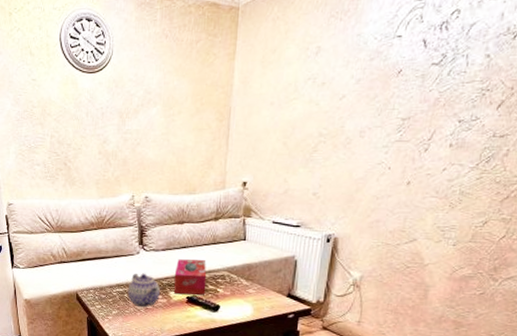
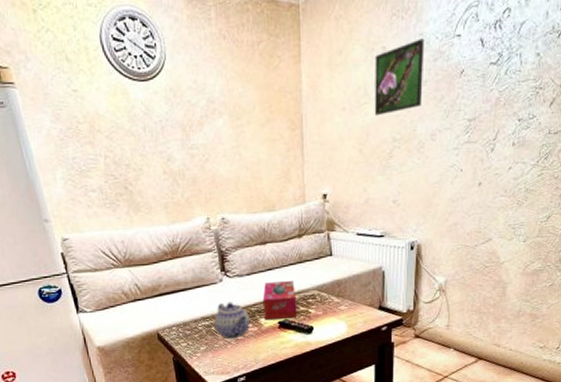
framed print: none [302,39,362,111] -> present [374,38,425,116]

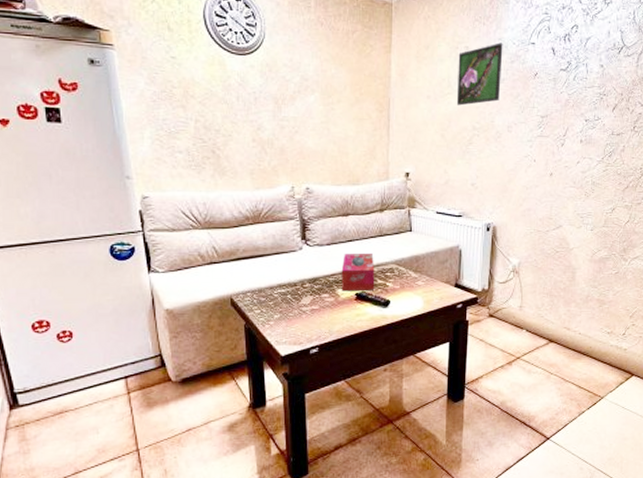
teapot: present [214,302,251,339] -> none [290,271,328,309]

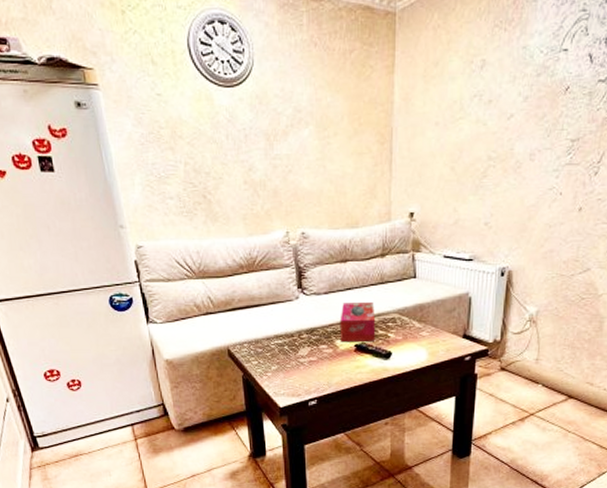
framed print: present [456,42,503,106] -> none [469,52,528,132]

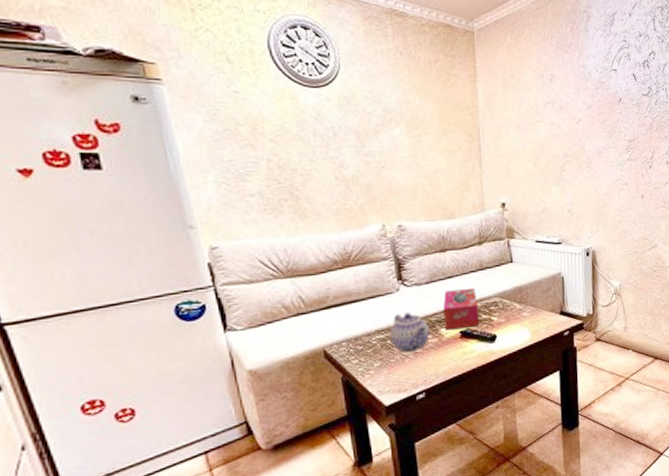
teapot: none [287,321,326,360] -> present [389,312,430,353]

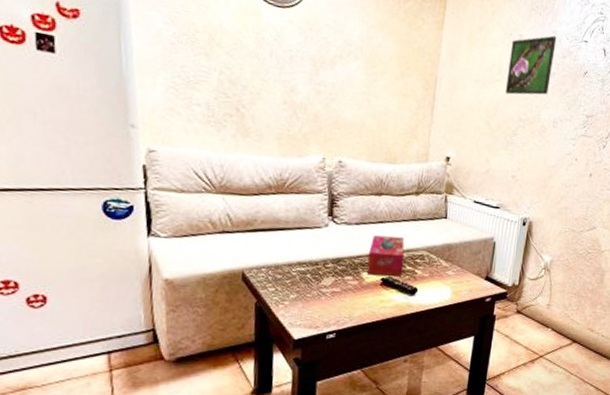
teapot: present [389,312,430,353] -> none [310,249,352,291]
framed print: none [544,70,588,133] -> present [505,35,557,95]

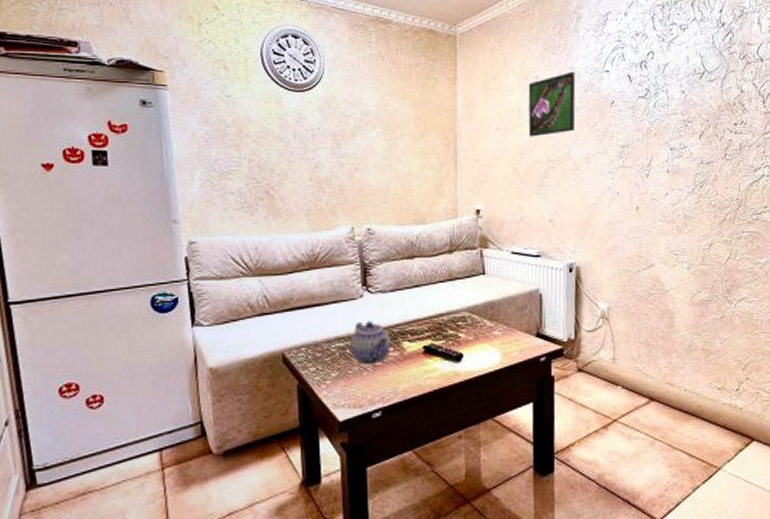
teapot: none [310,249,352,291] -> present [350,321,392,365]
tissue box: present [367,235,405,277] -> none [407,299,445,344]

